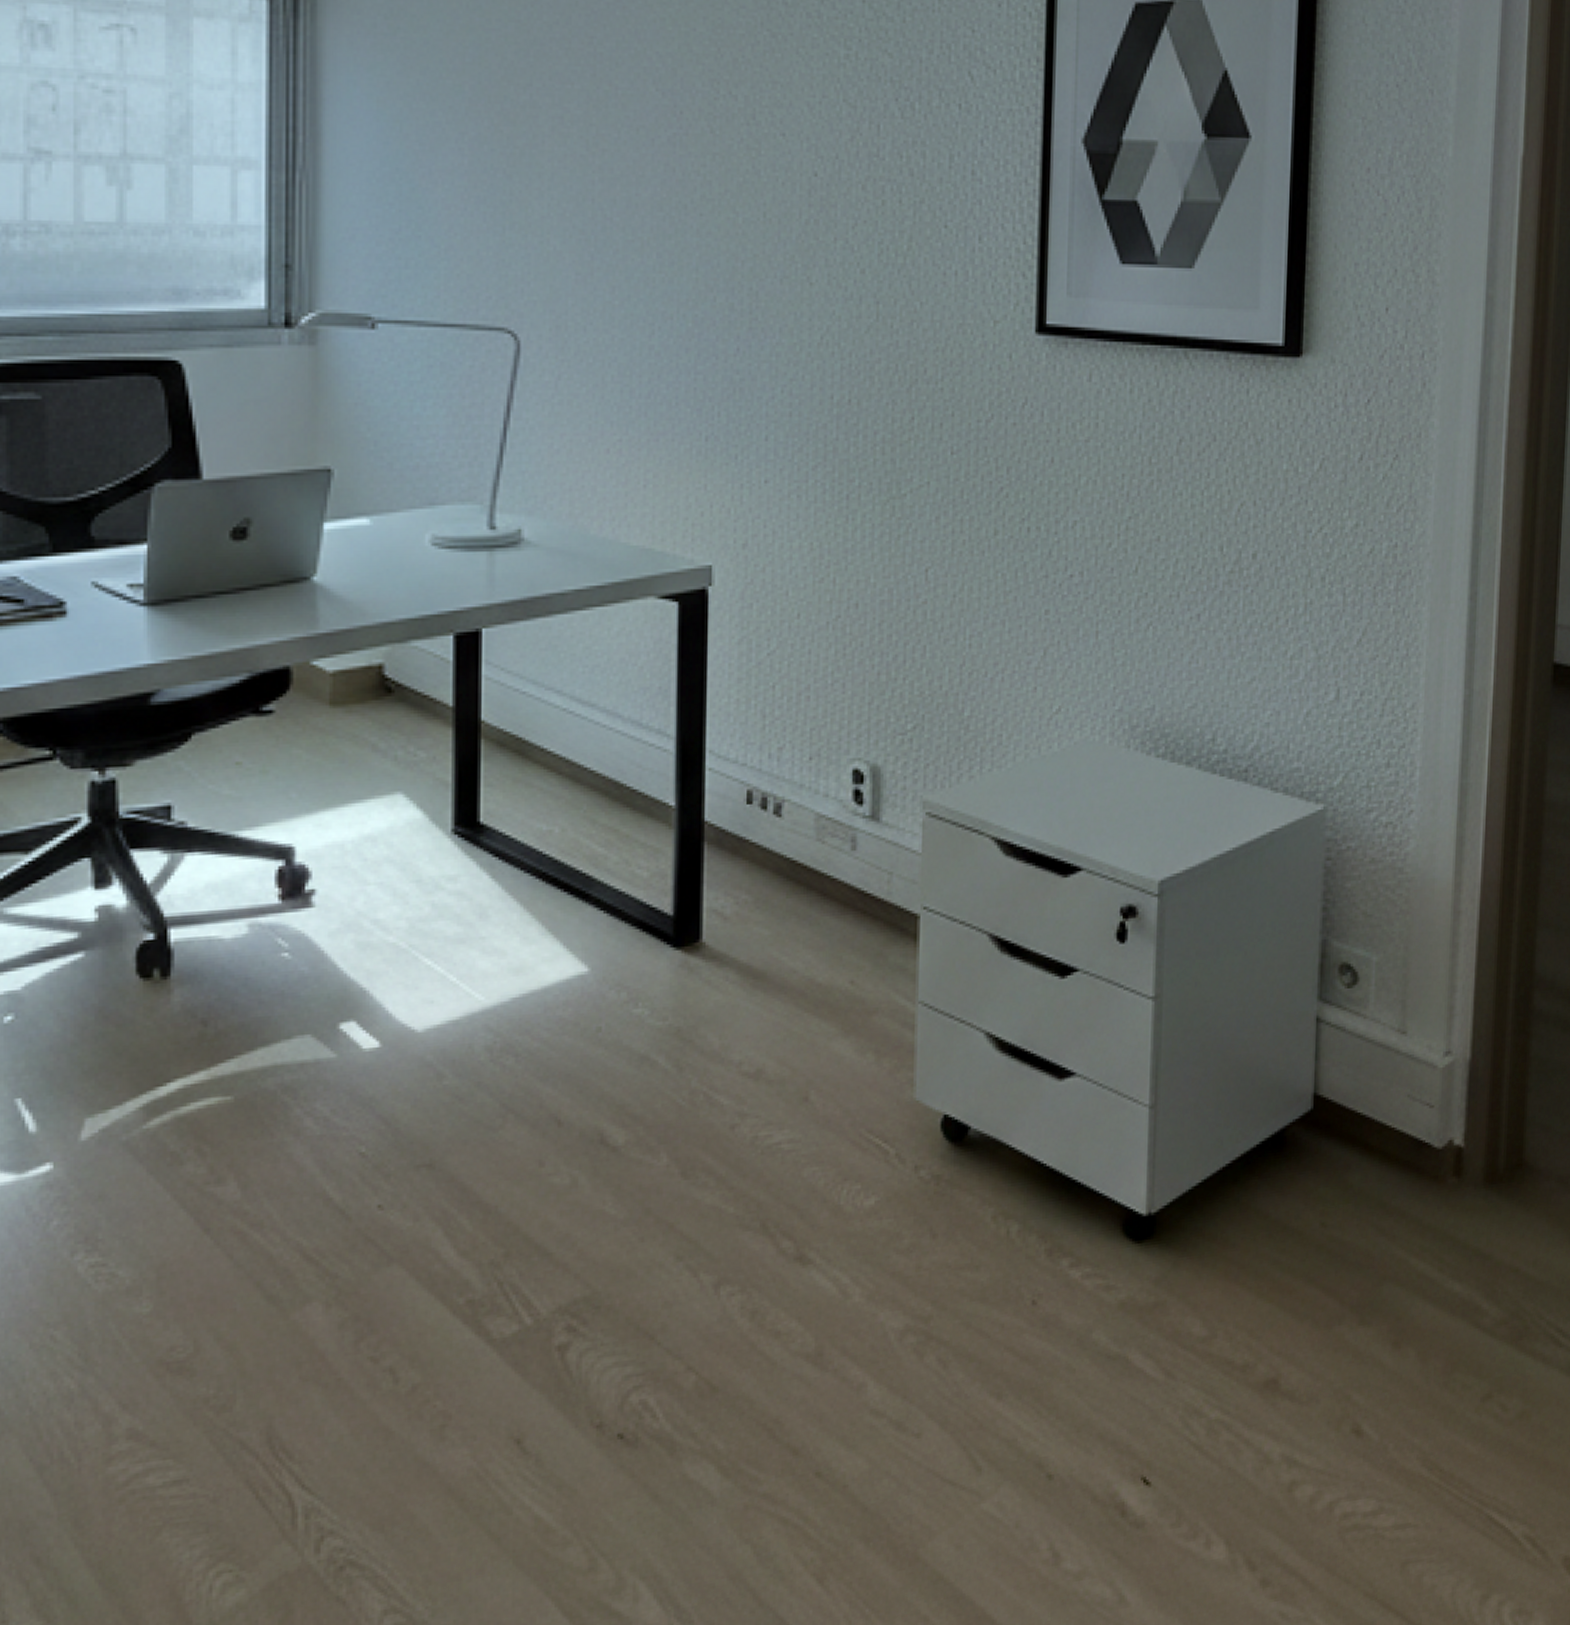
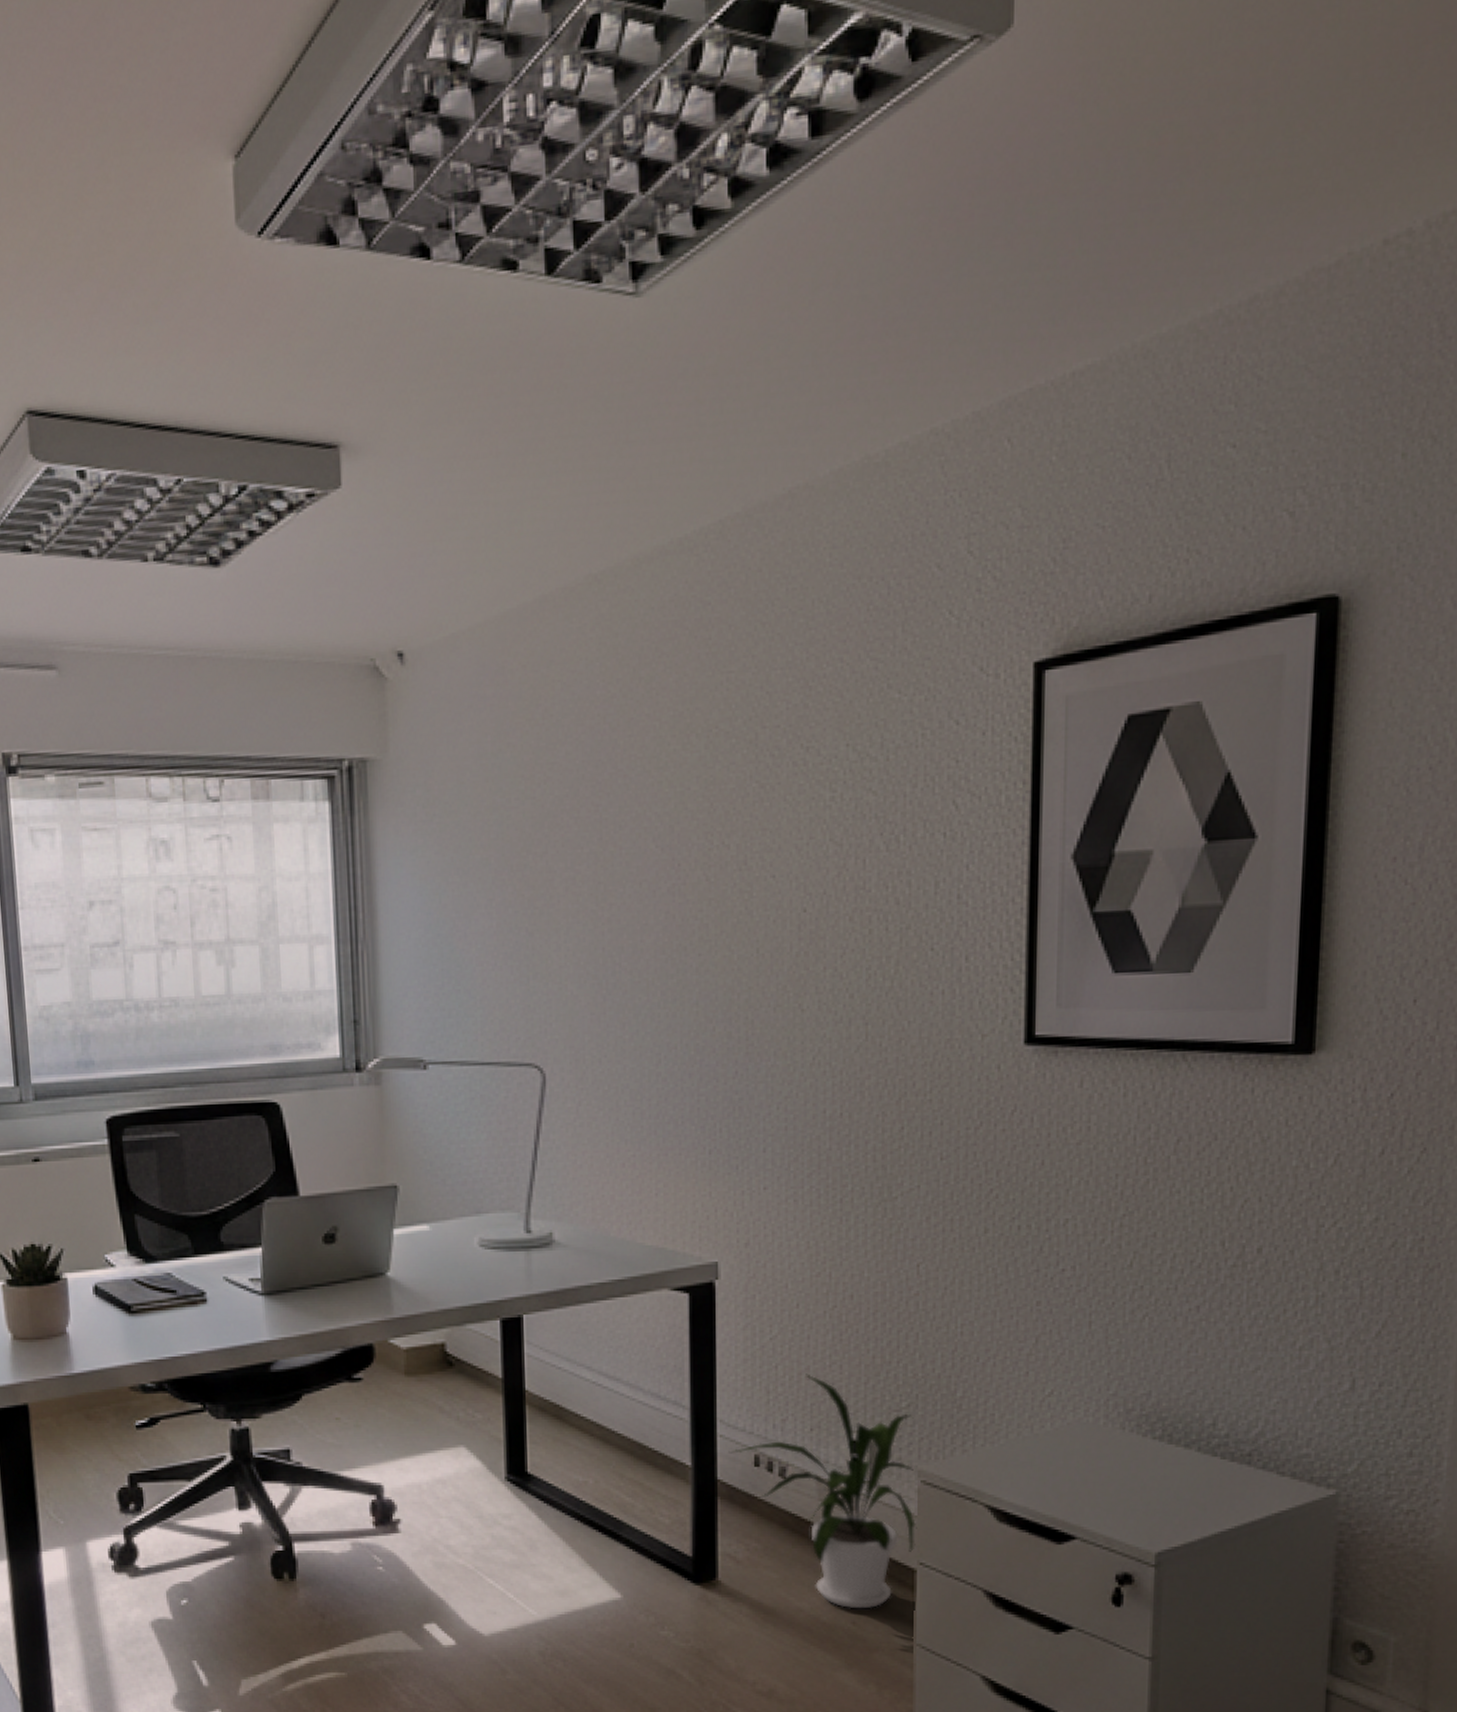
house plant: none [718,694,921,965] -> present [728,1374,917,1609]

